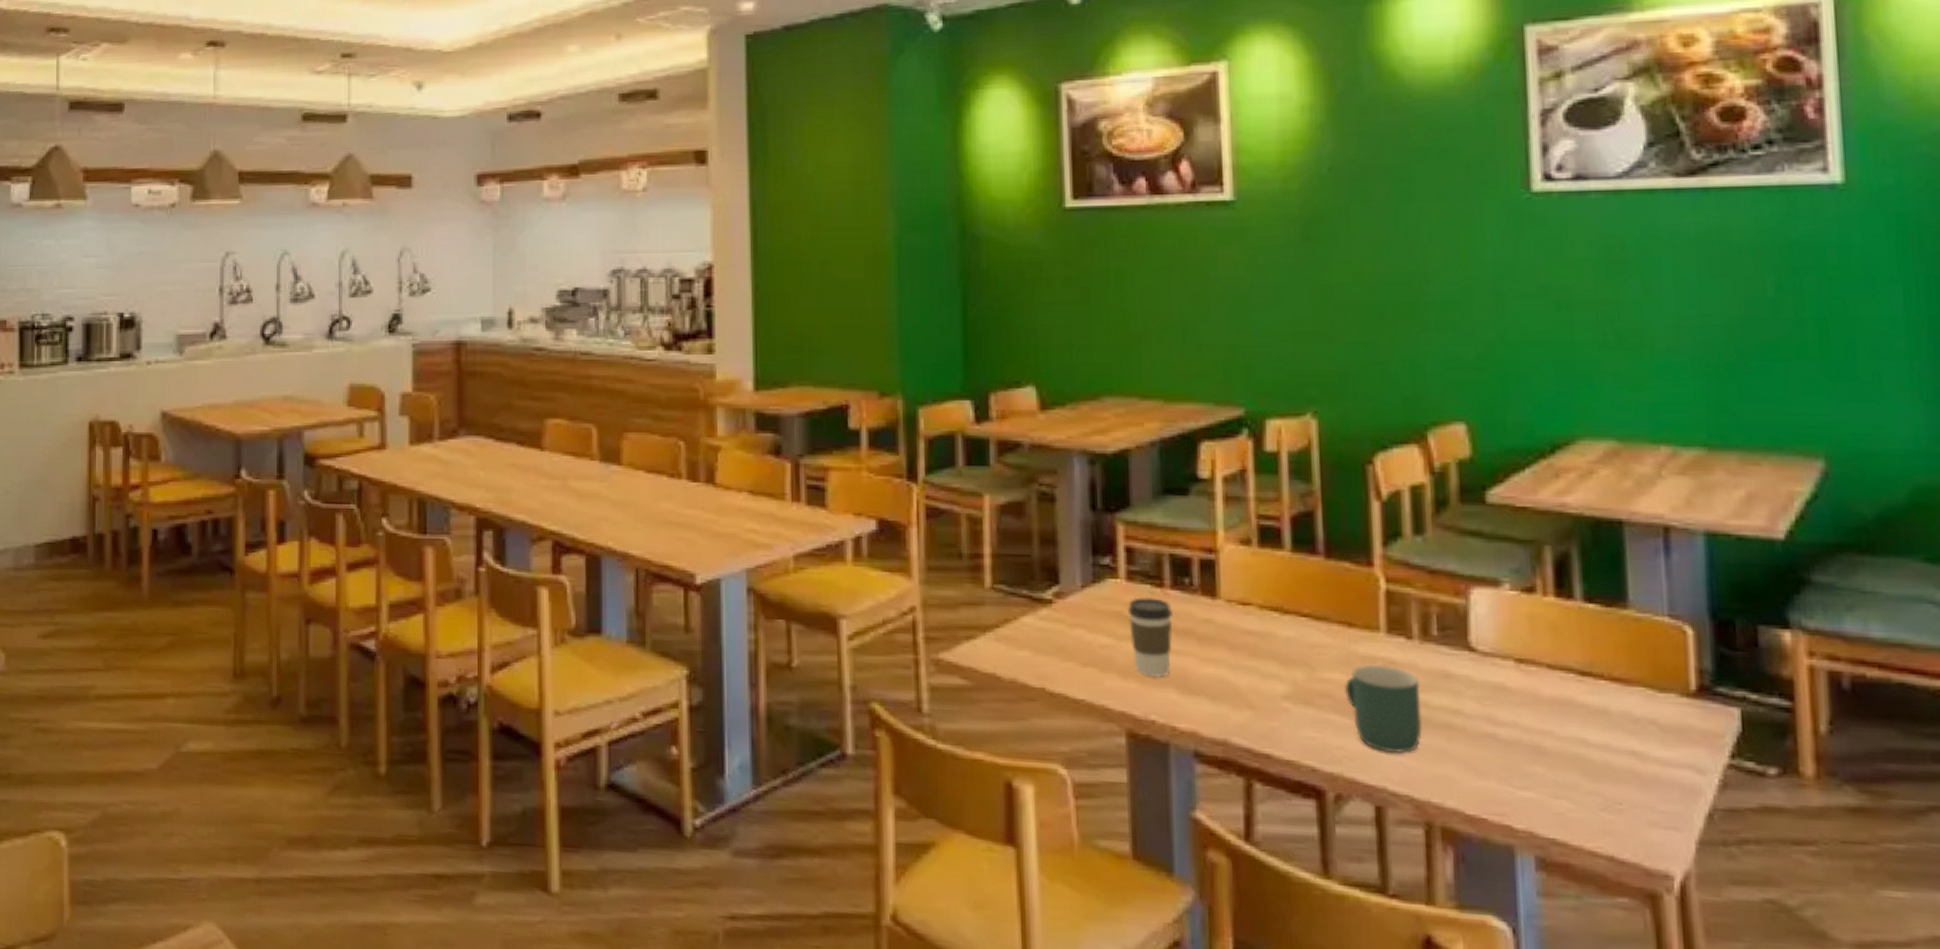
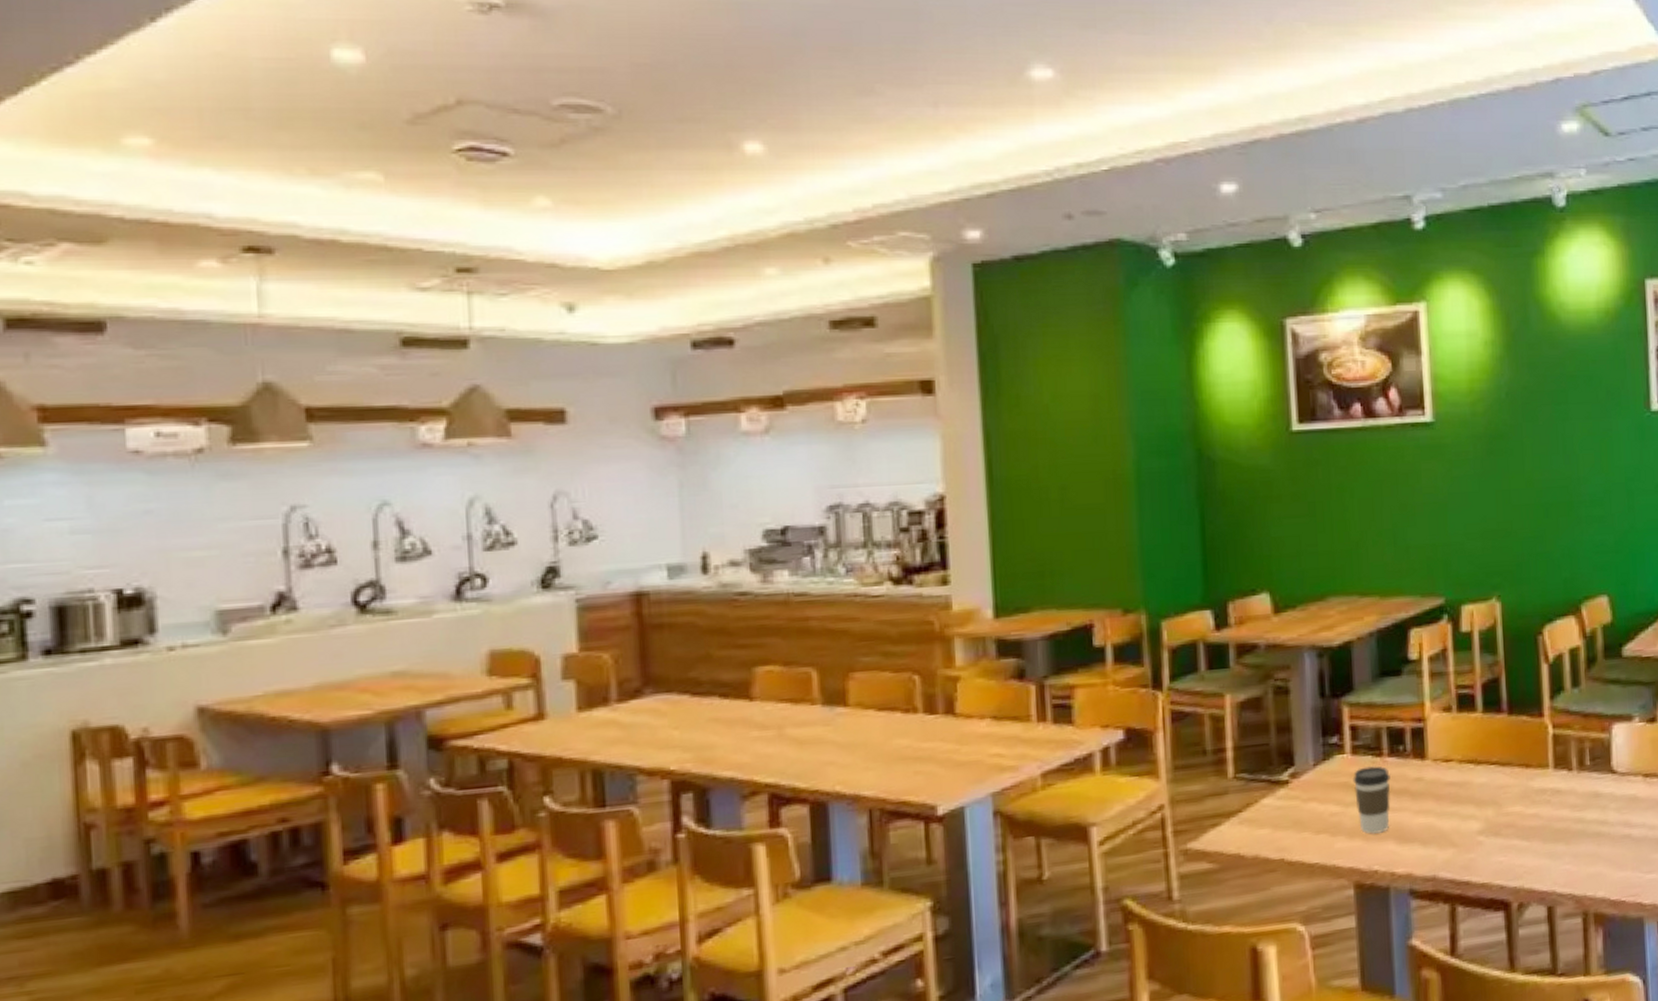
mug: present [1343,664,1422,754] -> none [1523,794,1580,864]

